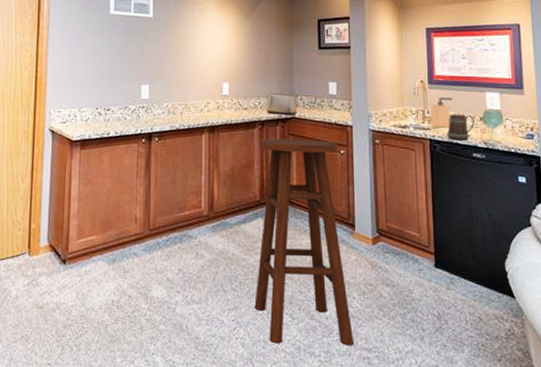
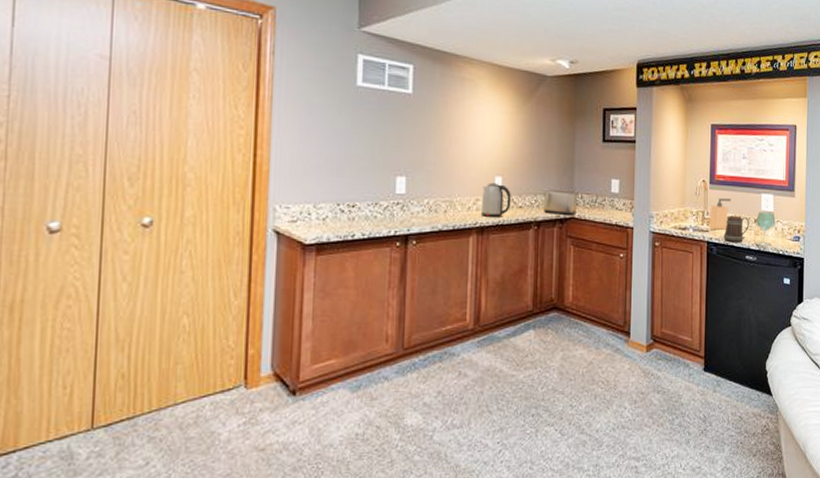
kettle: none [211,88,237,118] -> present [480,182,511,217]
bar stool: present [254,138,353,346] -> none [522,241,623,463]

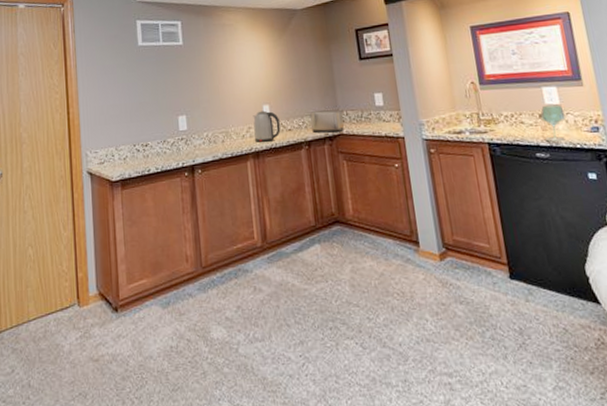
soap dispenser: present [708,198,731,230] -> none [484,96,508,130]
beer mug: present [723,215,749,243] -> none [505,113,534,141]

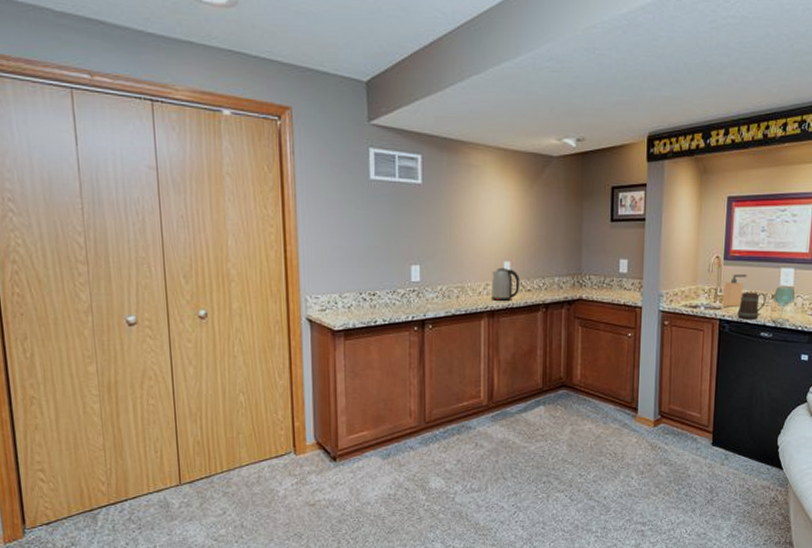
toaster: present [309,109,344,133] -> none [551,271,586,296]
soap dispenser: none [484,96,508,130] -> present [721,274,747,307]
beer mug: none [505,113,534,141] -> present [737,292,766,320]

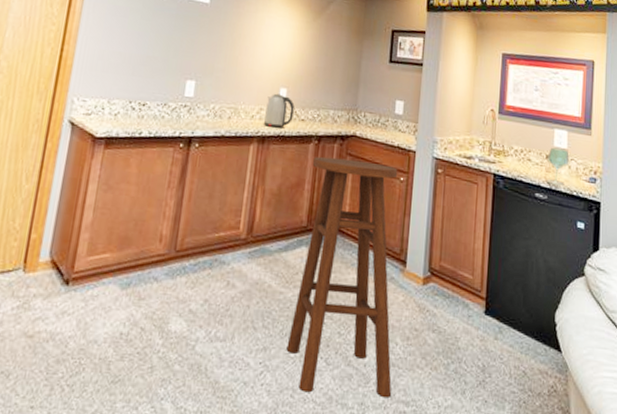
bar stool: none [534,322,629,524] -> present [286,156,398,398]
soap dispenser: present [721,274,747,307] -> none [496,129,521,163]
beer mug: present [737,292,766,320] -> none [511,148,540,179]

